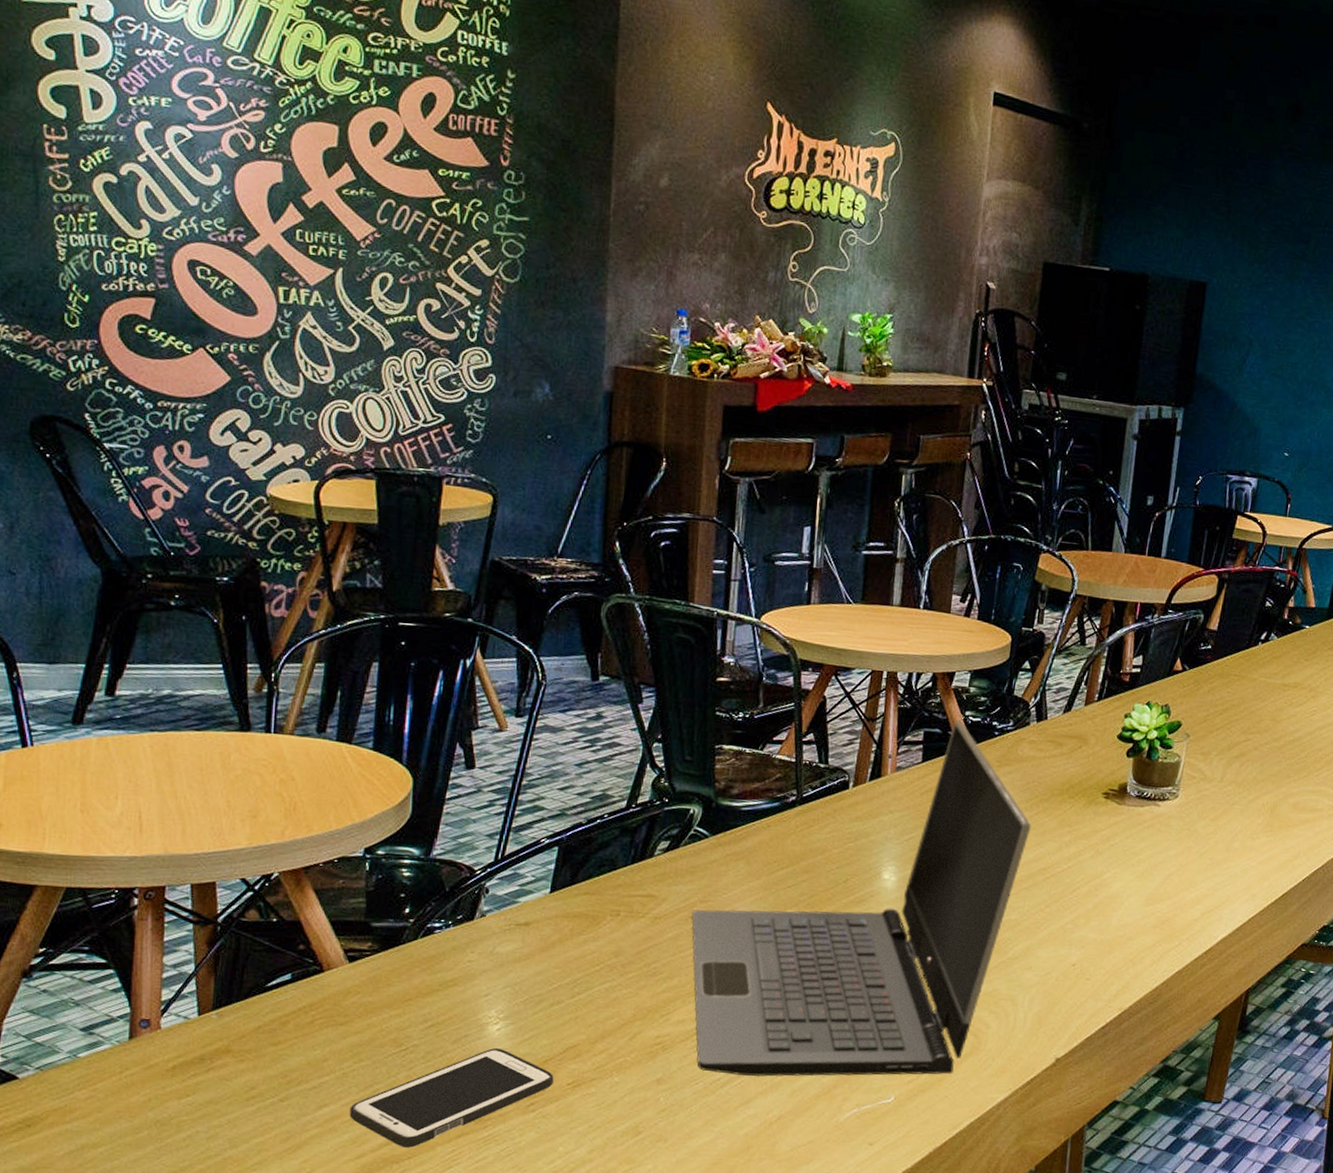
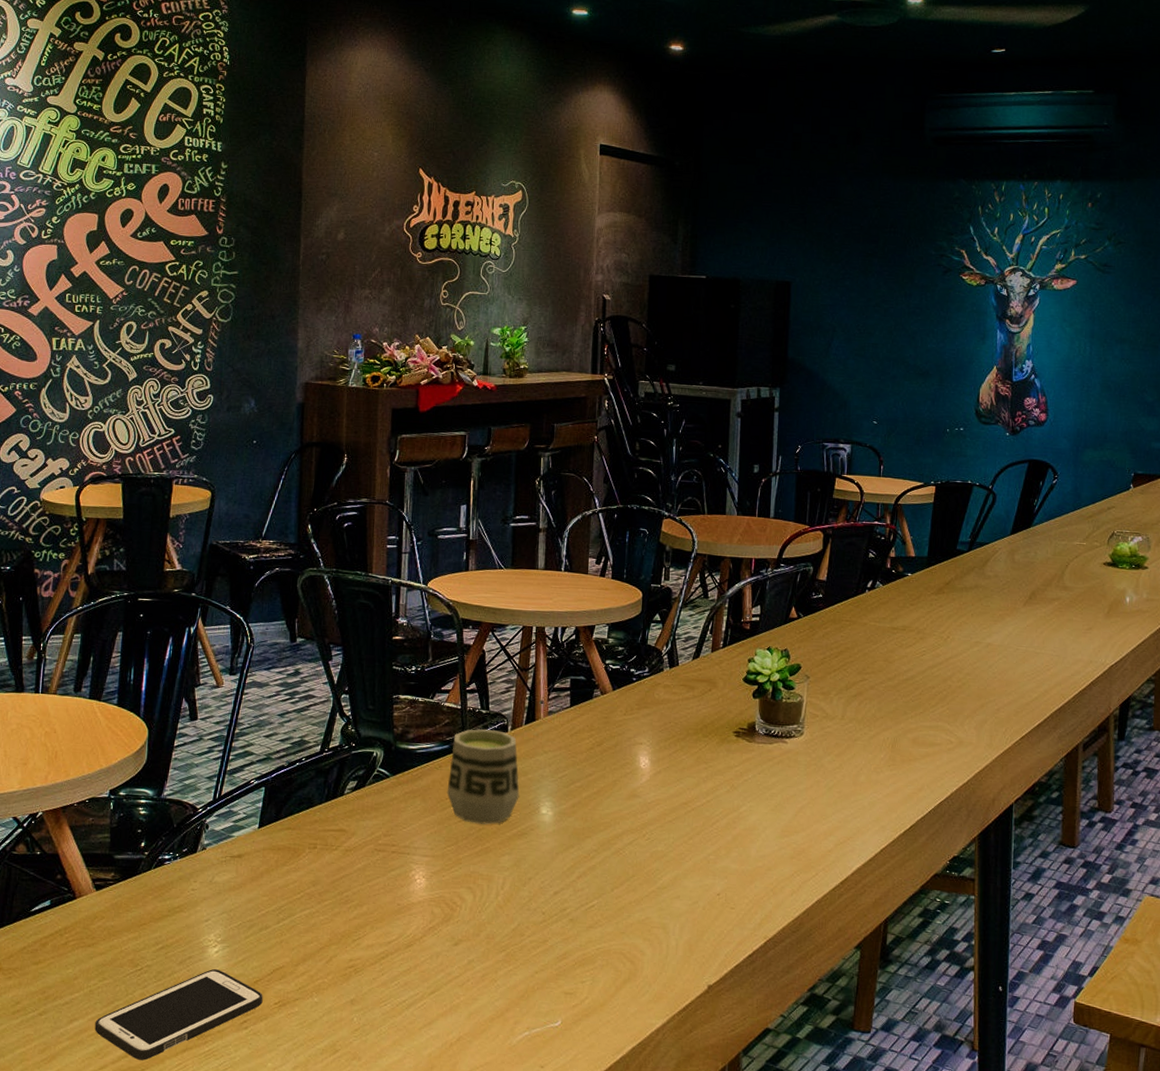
laptop computer: present [691,721,1032,1077] -> none [377,669,671,1000]
cup: none [775,785,860,890] -> present [447,728,520,824]

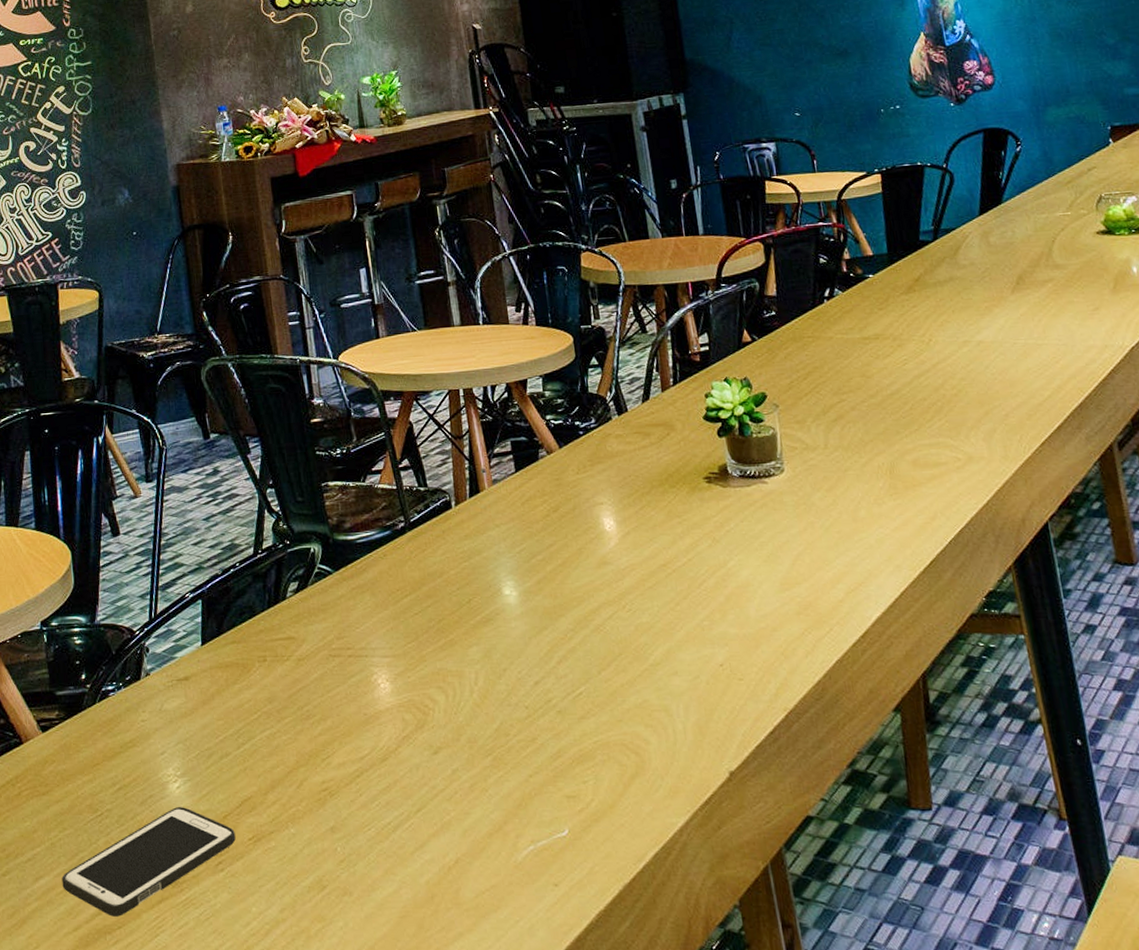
cup: present [447,728,520,824] -> none [394,507,477,614]

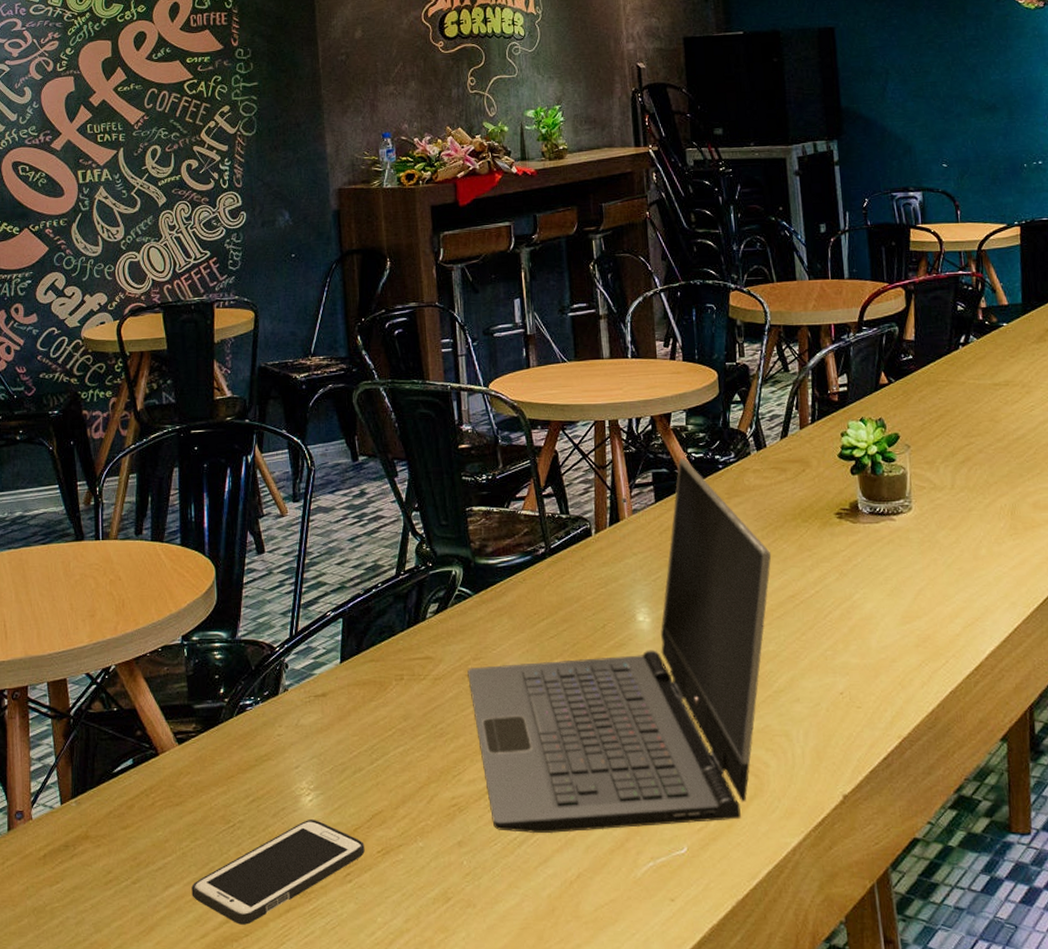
laptop computer: none [331,426,640,818] -> present [467,459,772,834]

